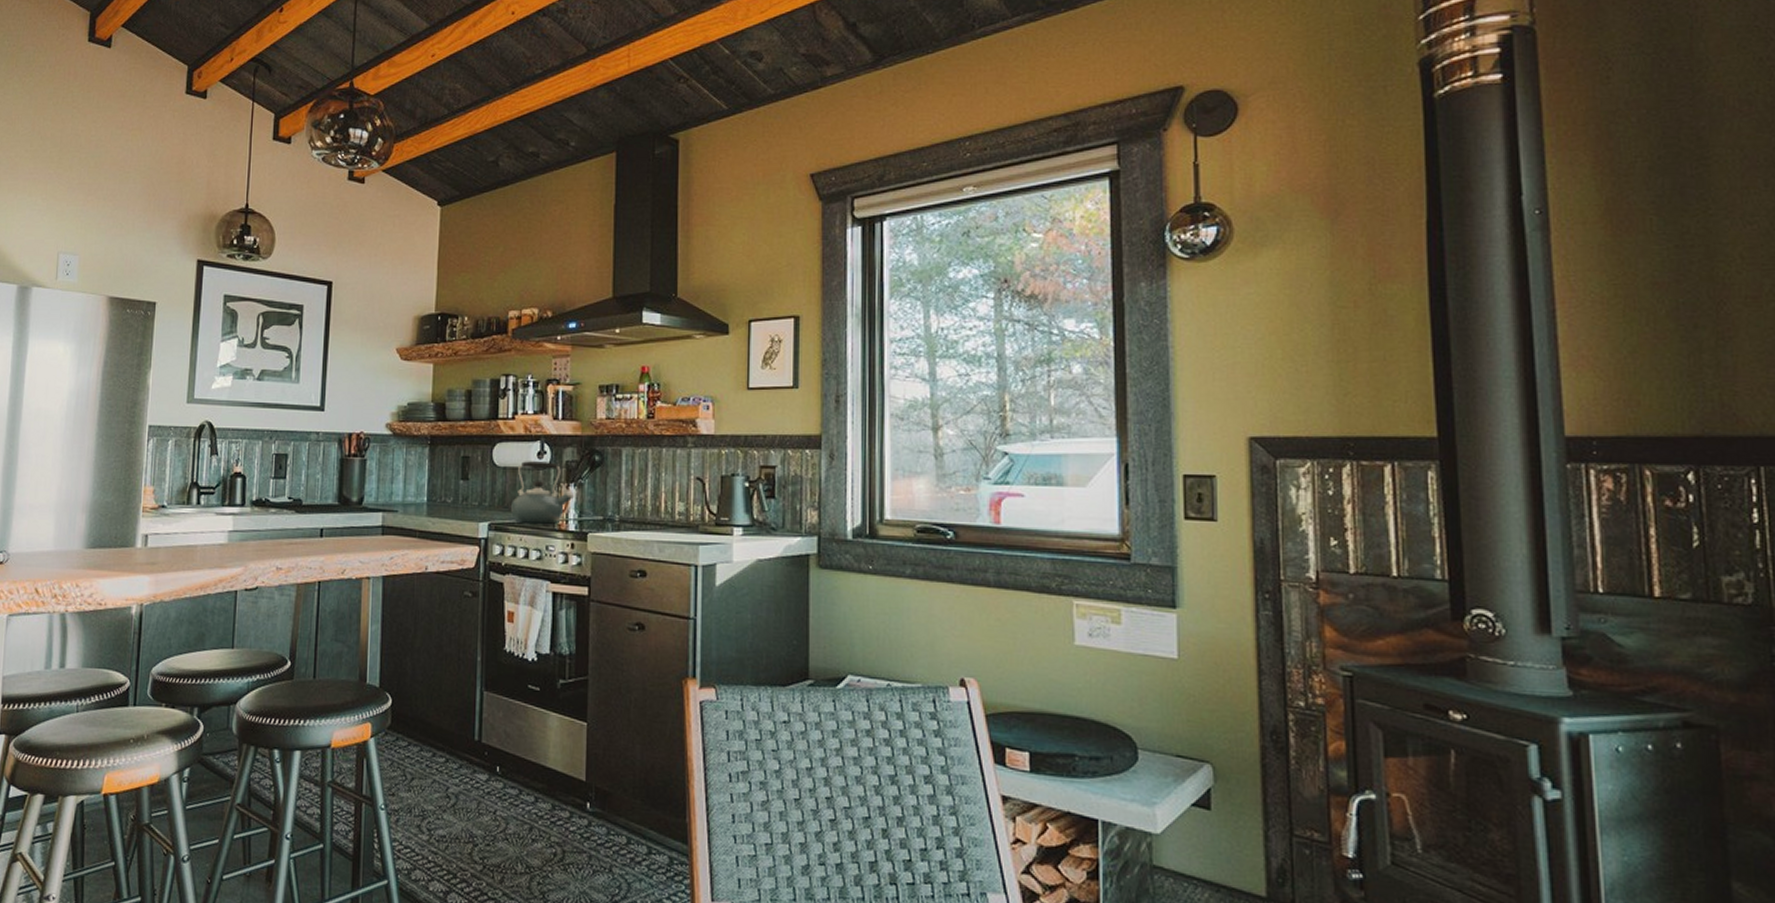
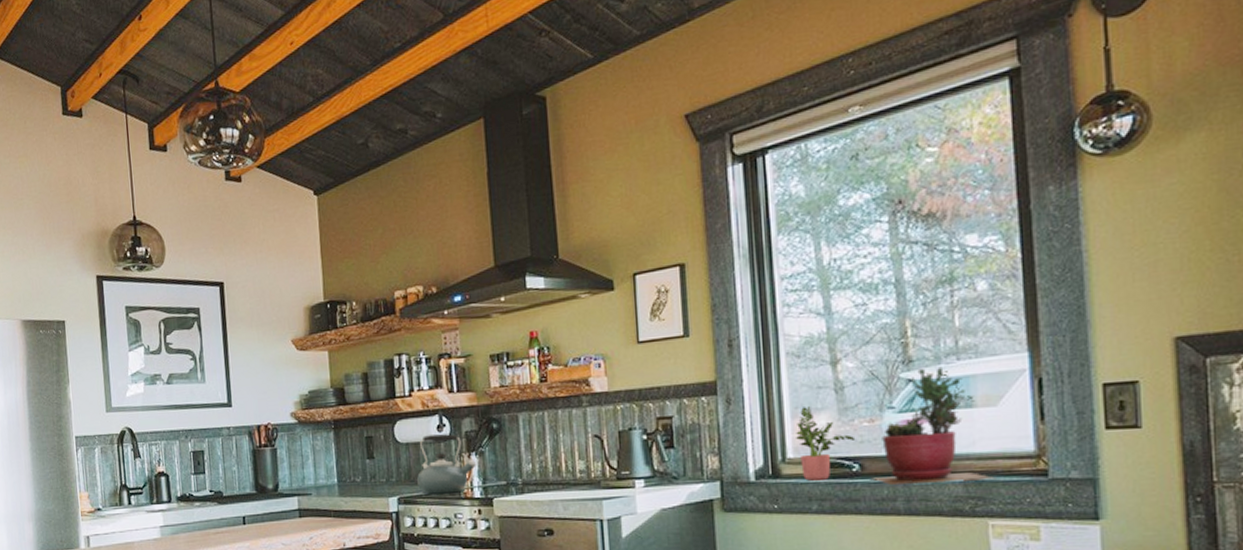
potted plant: none [895,469,952,546] -> present [796,406,856,482]
succulent plant: none [965,442,1082,559] -> present [872,366,996,485]

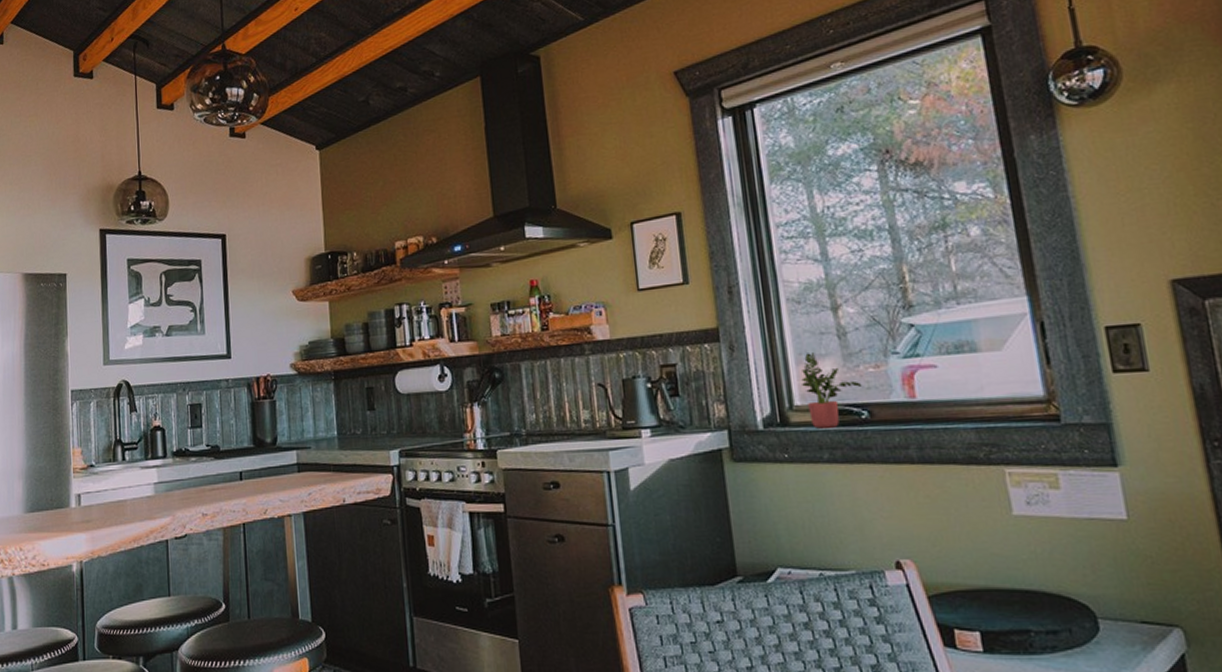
kettle: present [417,434,476,494] -> none [419,384,479,447]
succulent plant: present [872,366,996,485] -> none [882,311,1009,432]

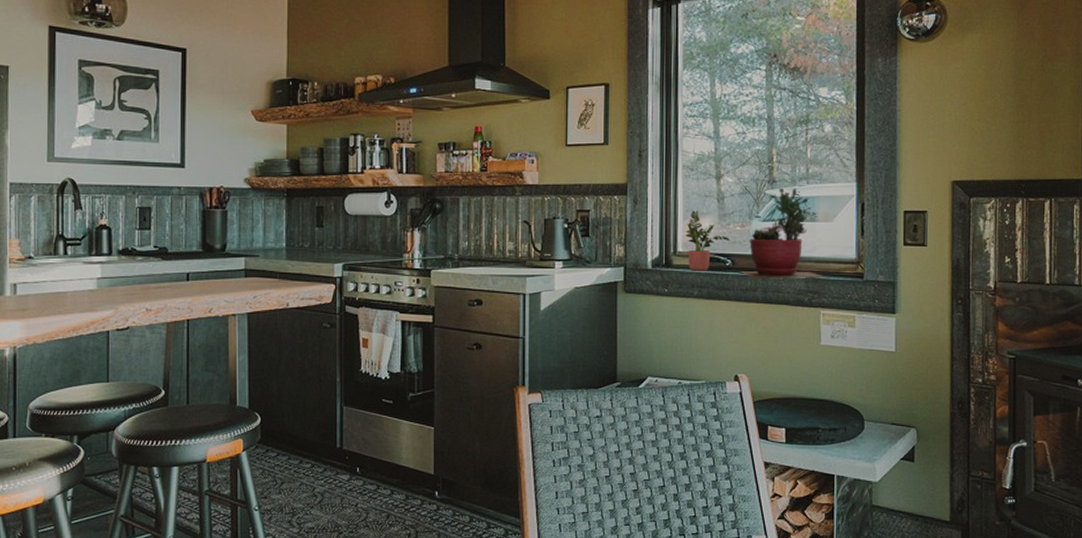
succulent plant: none [882,311,1009,432] -> present [740,187,828,279]

